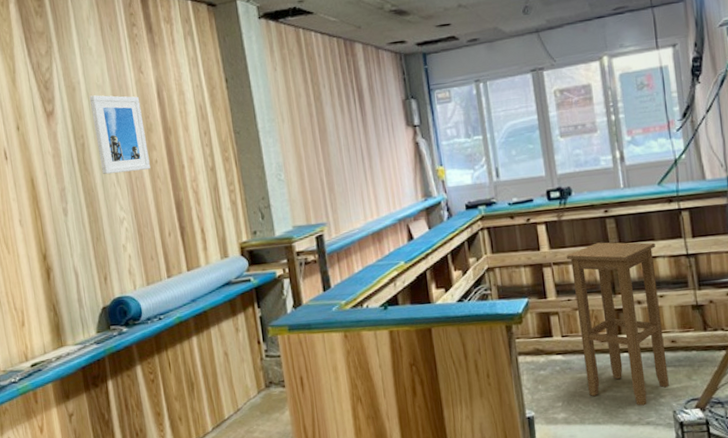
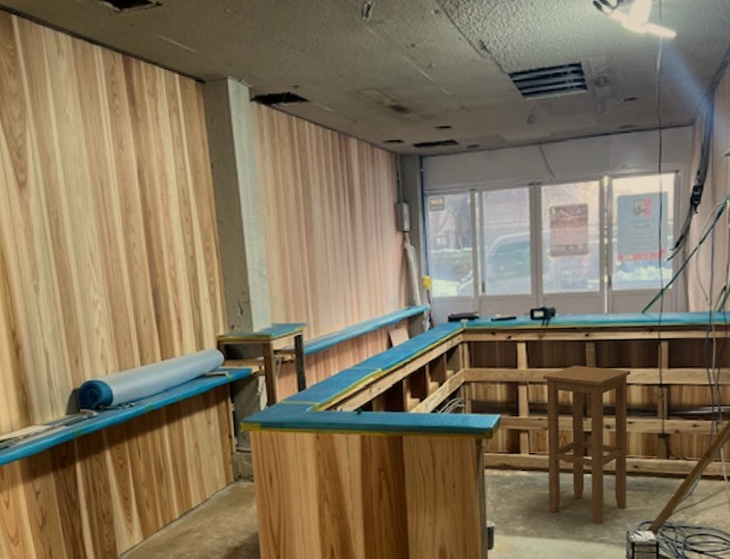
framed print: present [89,95,150,175] -> none [65,168,127,254]

